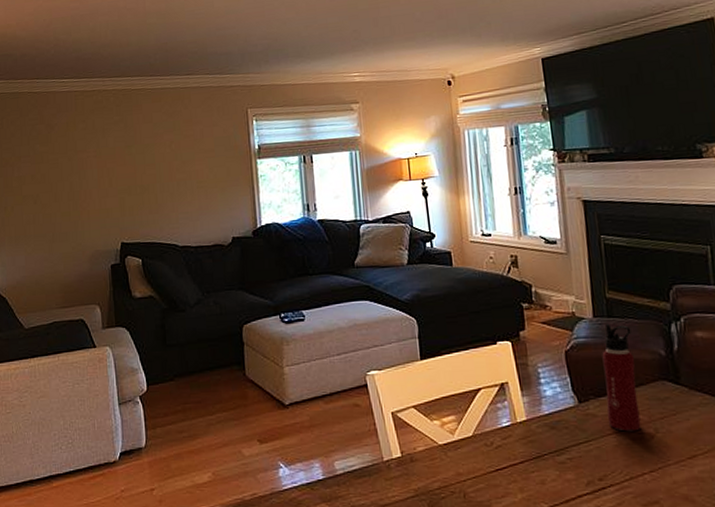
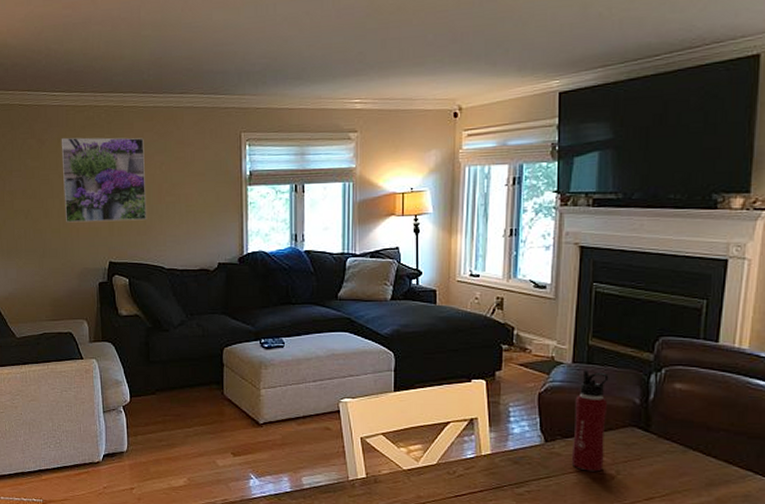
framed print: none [70,118,159,206] -> present [61,137,147,223]

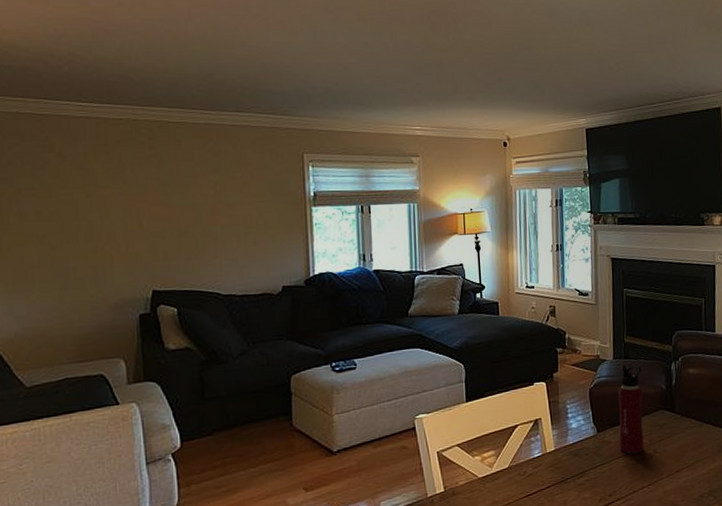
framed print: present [61,137,147,223] -> none [89,152,199,248]

